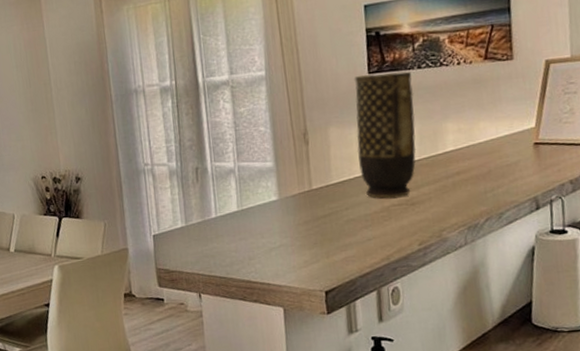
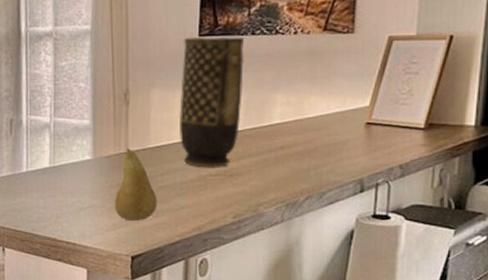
fruit: none [303,186,345,257] -> present [114,149,157,220]

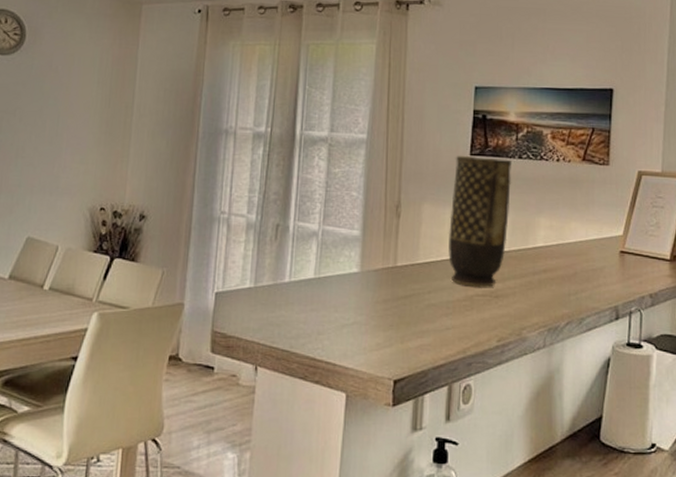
fruit: present [114,149,157,220] -> none [379,263,423,341]

